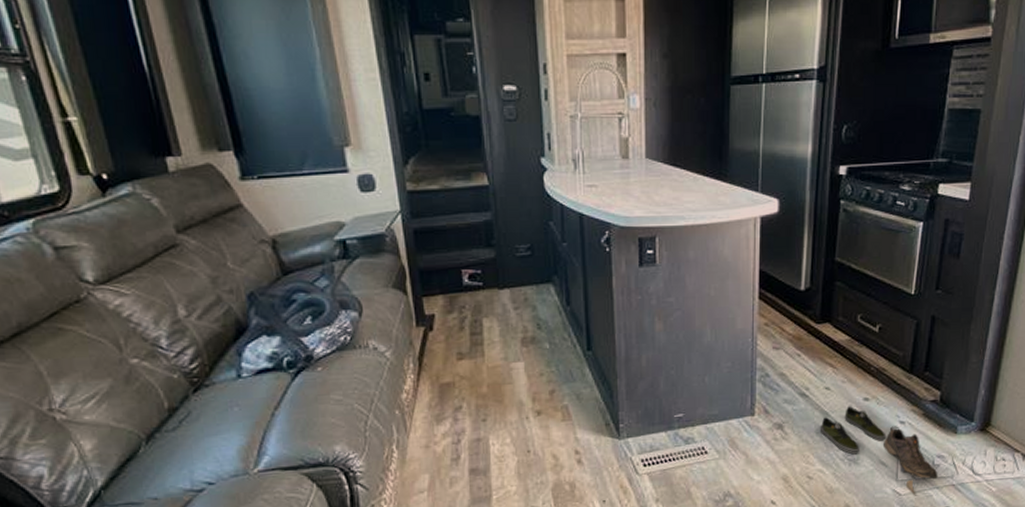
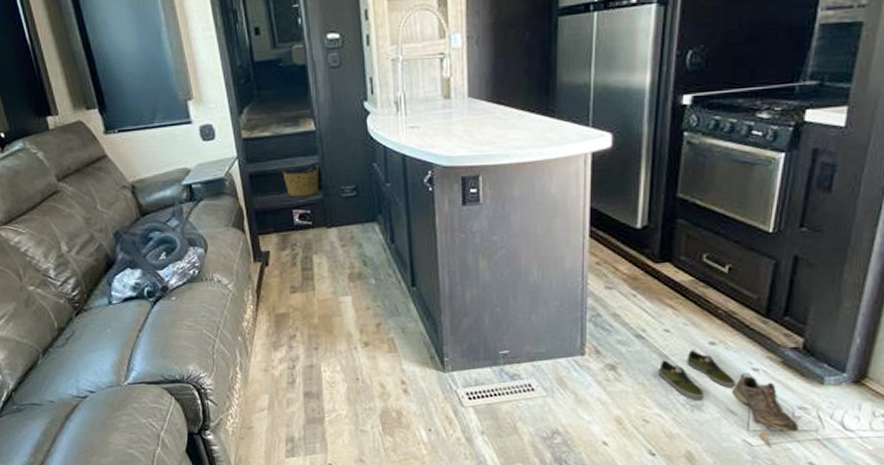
basket: none [451,221,492,256] -> present [282,164,320,198]

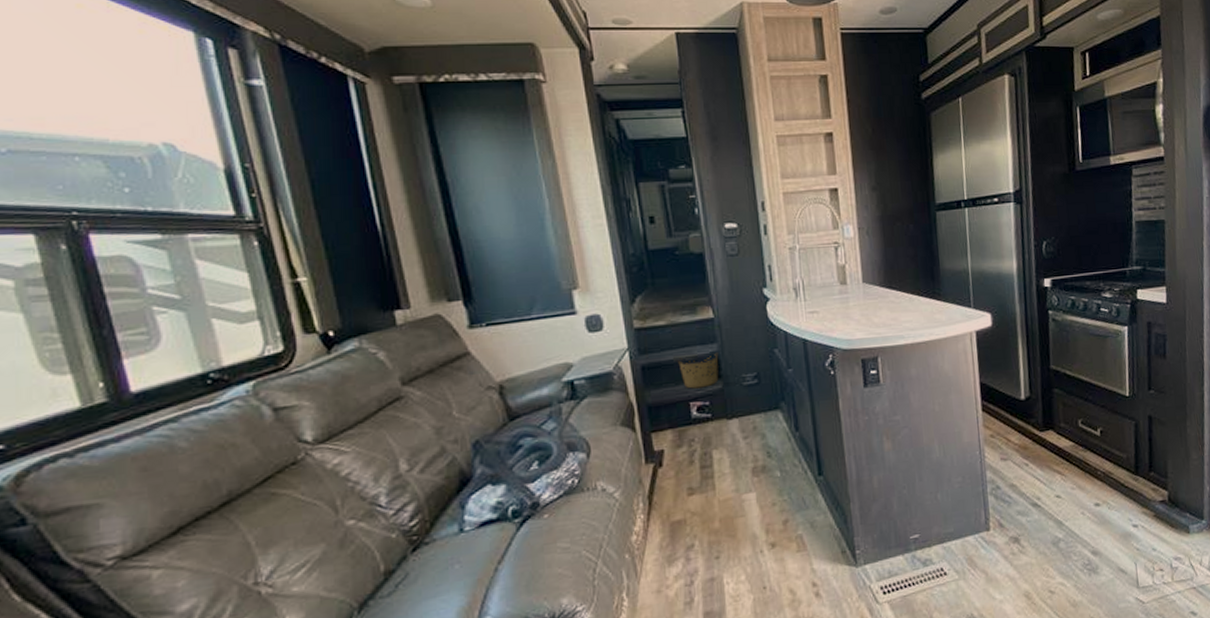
shoe: present [657,350,736,401] -> none [1055,513,1122,564]
shoe: present [731,373,799,447] -> none [1119,530,1178,602]

